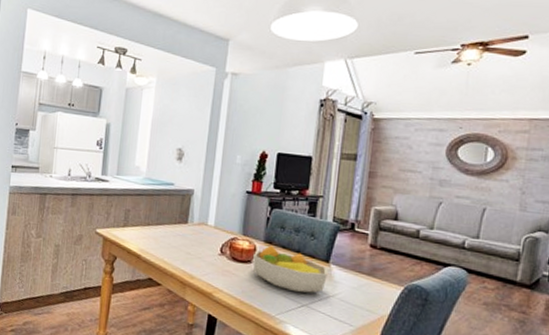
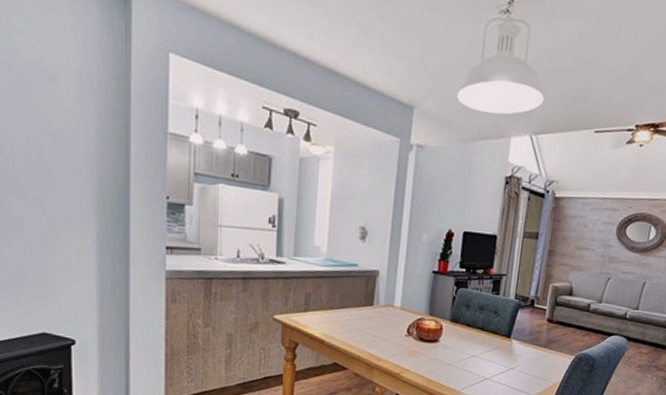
fruit bowl: present [253,245,328,293] -> none [439,324,509,368]

